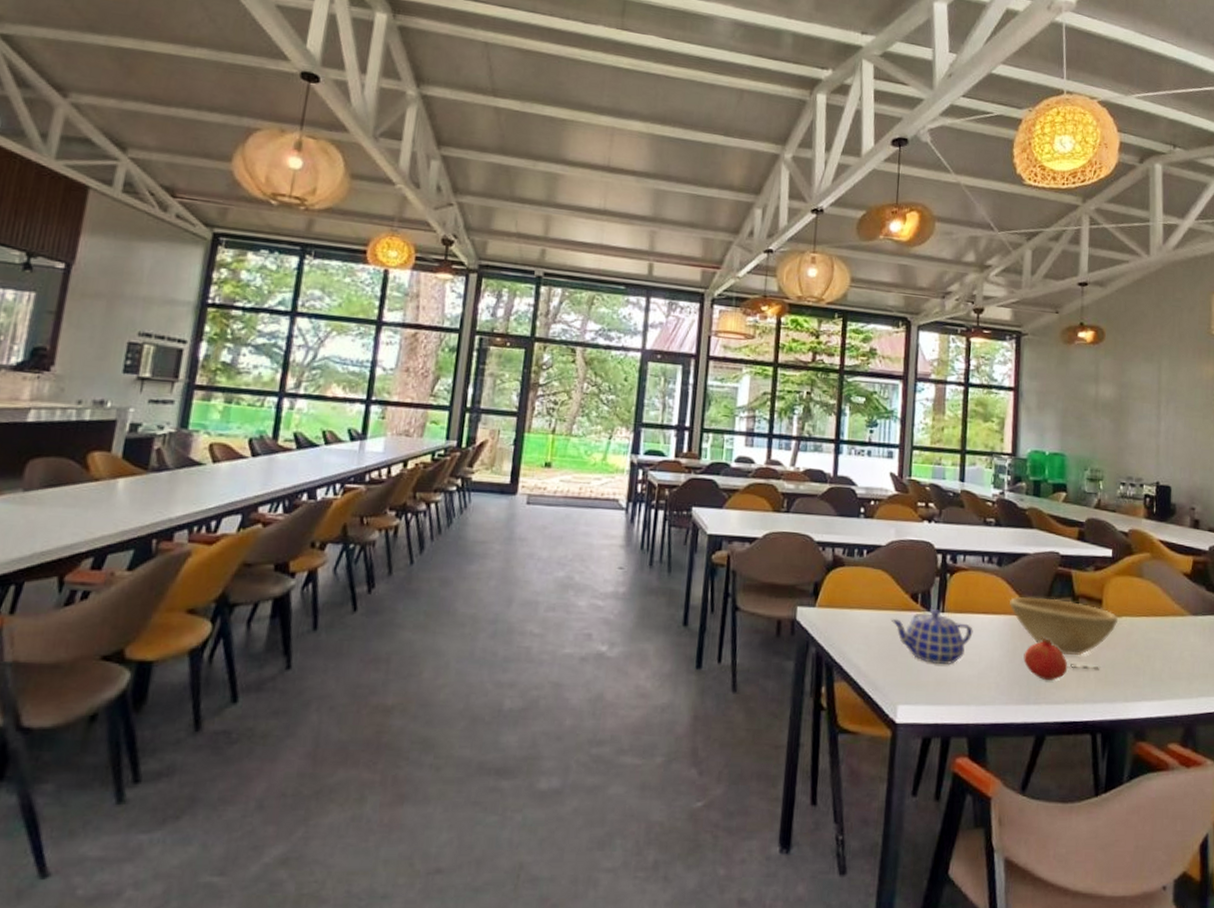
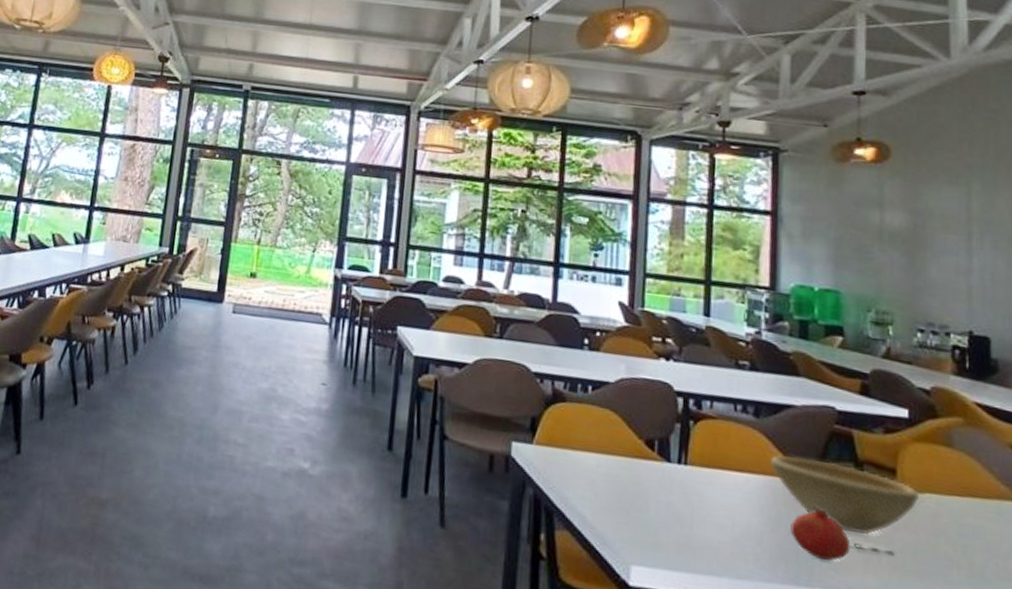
teapot: present [890,609,973,666] -> none [621,459,724,527]

